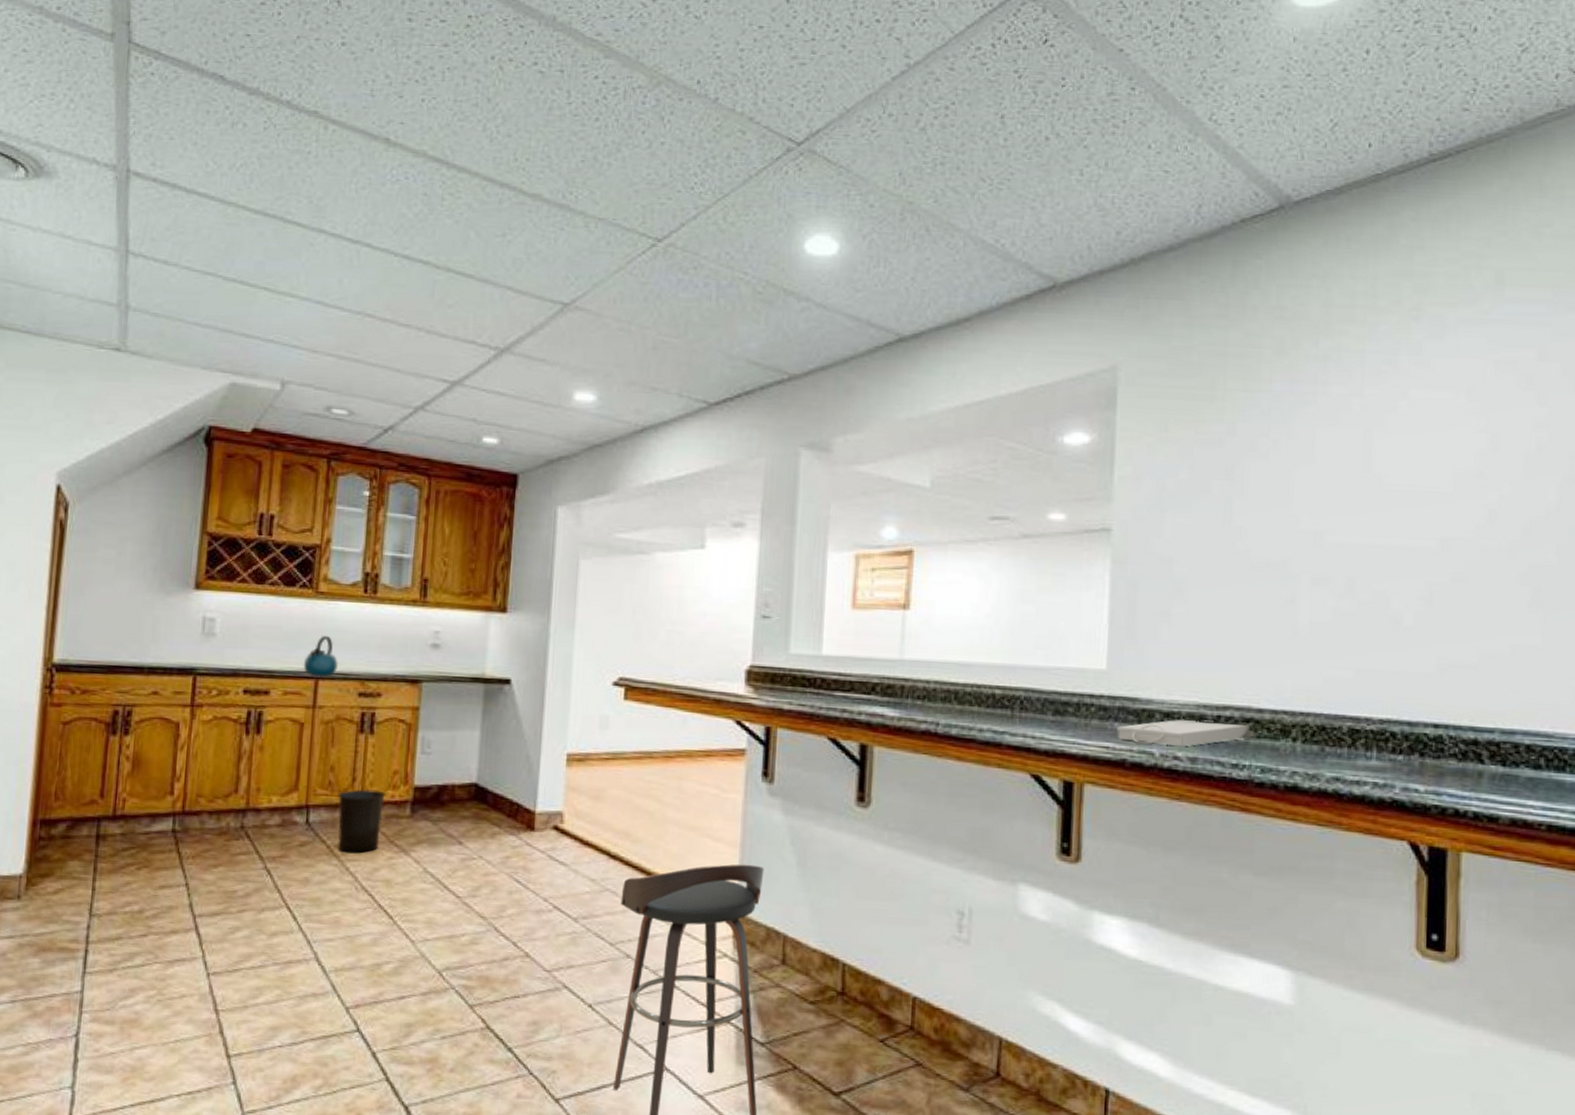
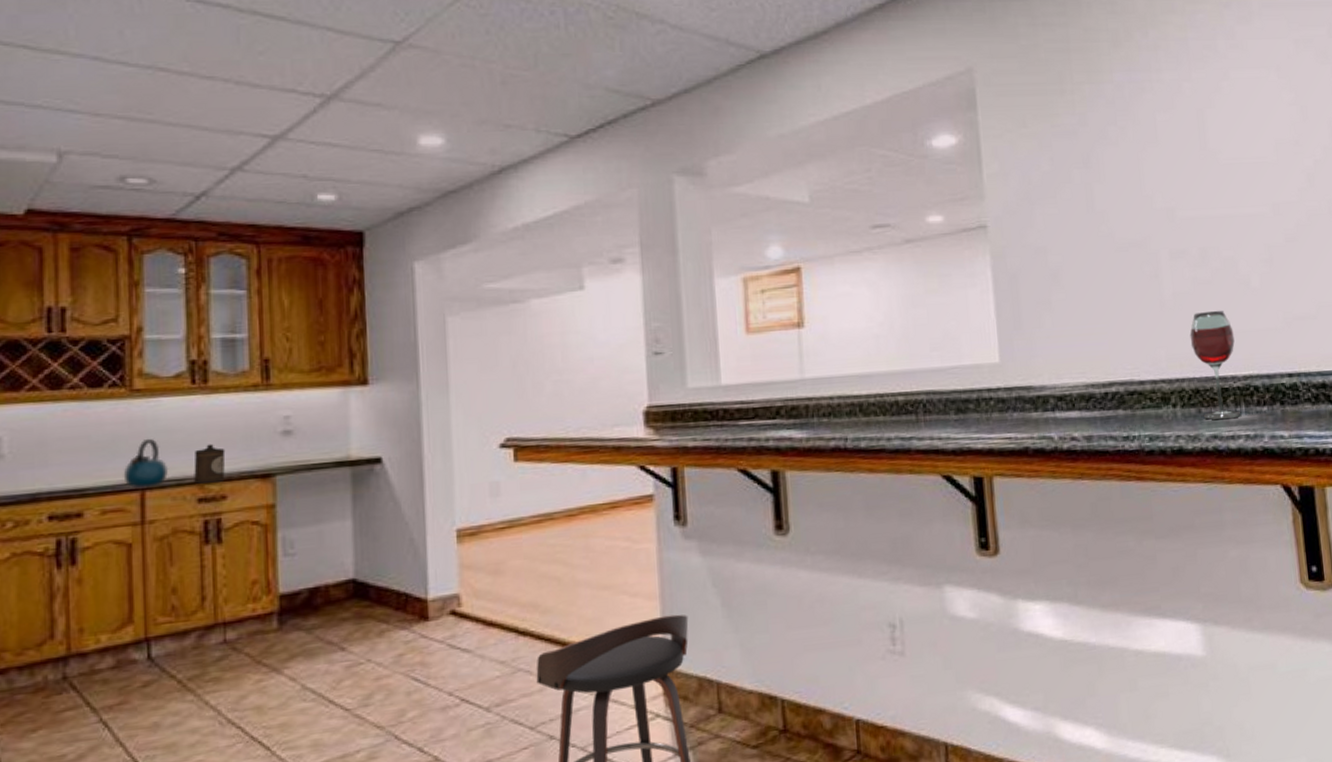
waste bin: present [337,789,386,854] -> none [184,606,245,685]
canister: none [357,647,385,682] -> present [194,443,226,484]
tray: present [1117,719,1254,747] -> none [1016,396,1139,431]
wineglass: none [1322,645,1375,763] -> present [1189,310,1241,420]

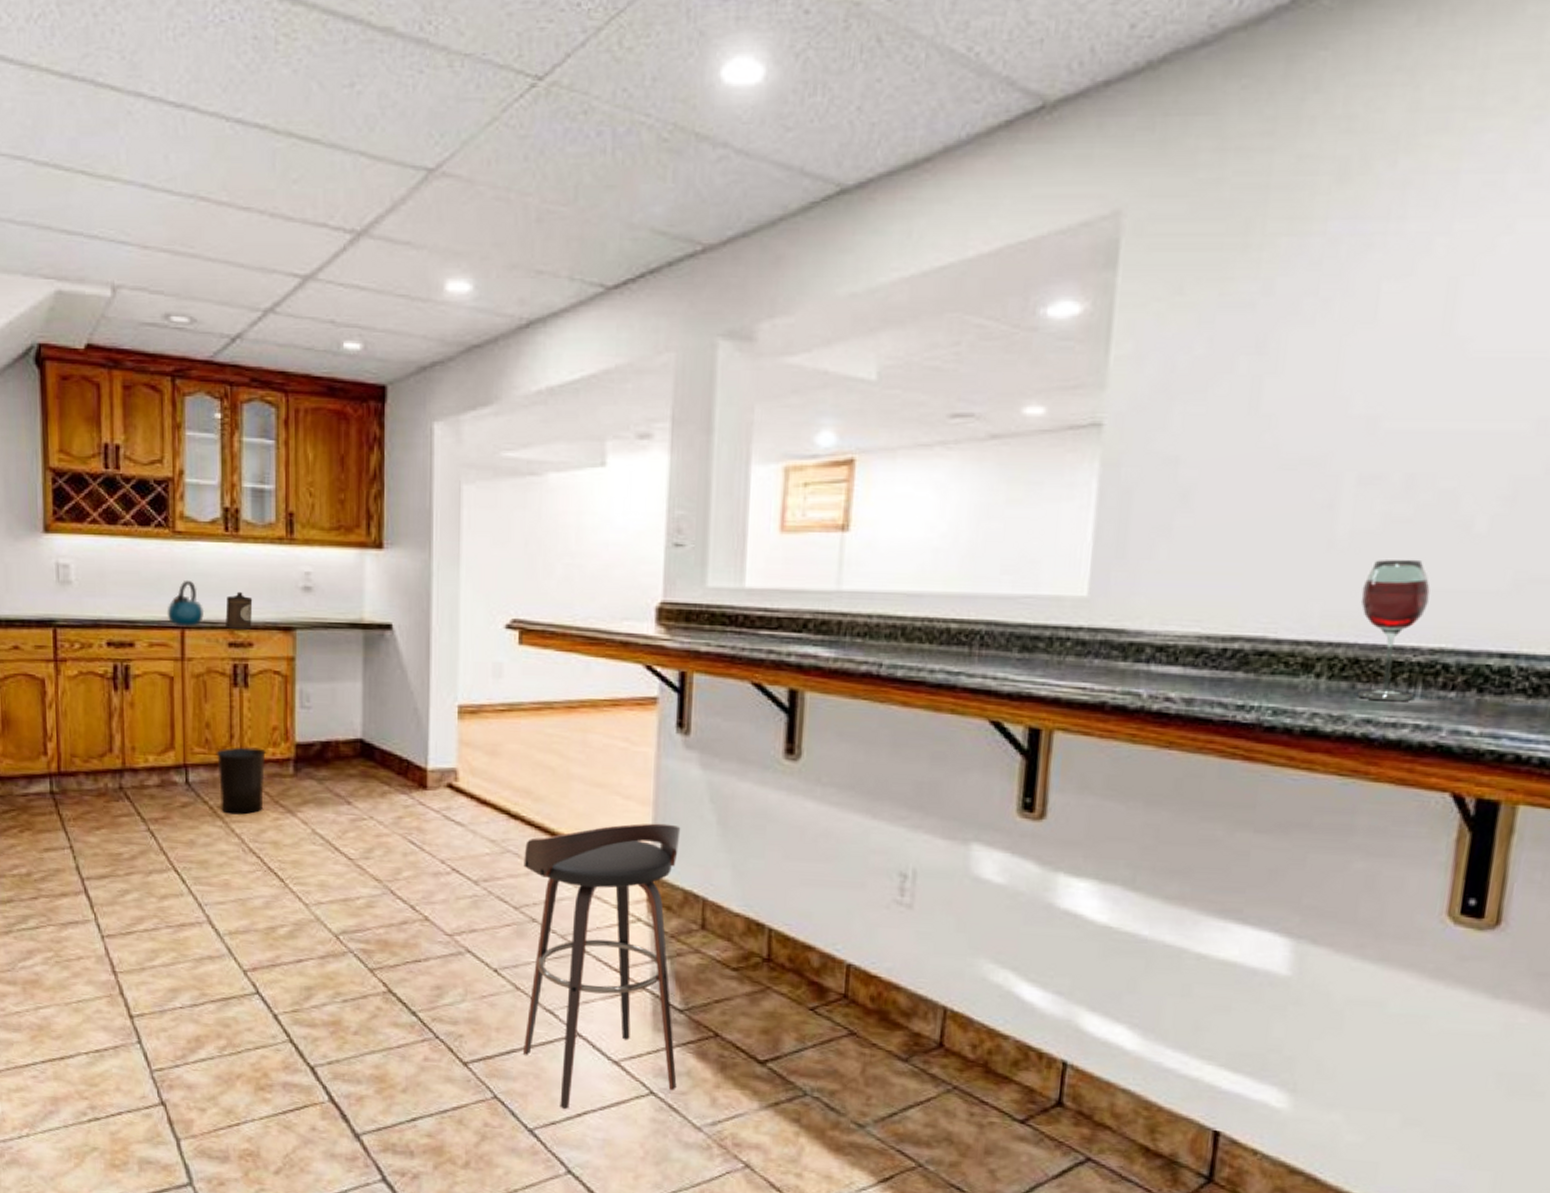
waste bin: none [184,606,245,685] -> present [216,747,266,815]

